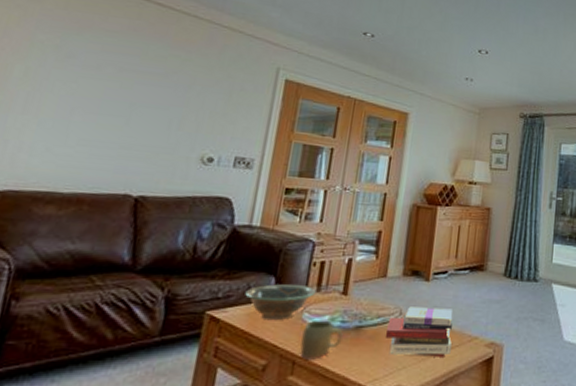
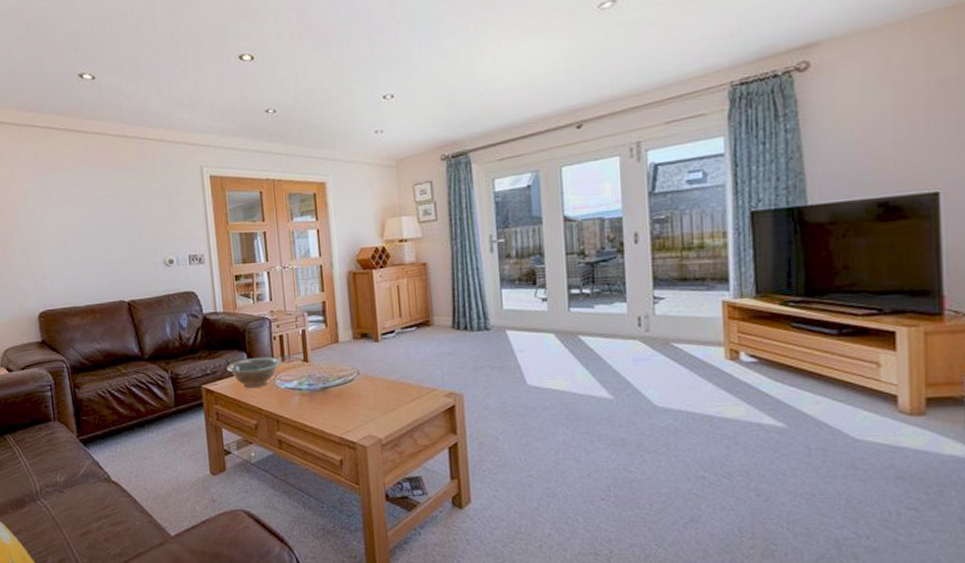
mug: present [299,319,343,359] -> none [279,384,313,418]
books: present [384,307,453,357] -> none [348,365,412,409]

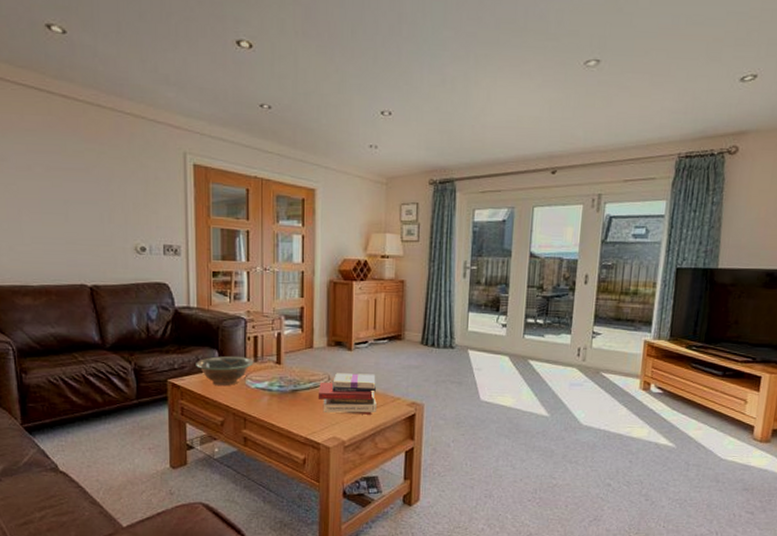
books: none [348,365,412,409] -> present [317,373,377,415]

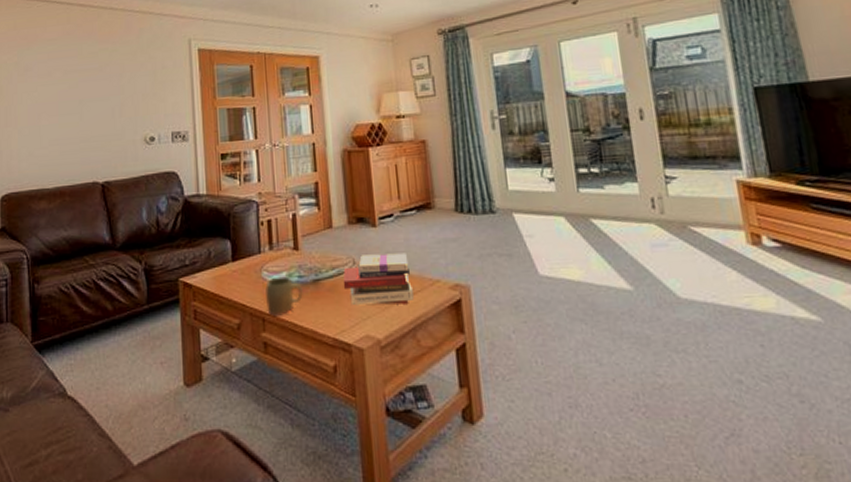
decorative bowl: present [196,355,254,386] -> none [208,244,269,282]
mug: none [248,385,282,417] -> present [265,276,303,316]

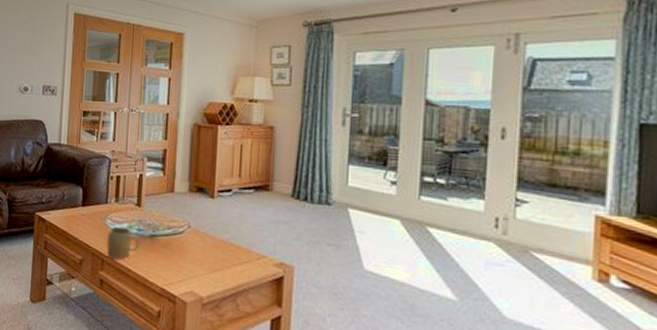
books: present [343,253,414,305] -> none [176,221,240,271]

